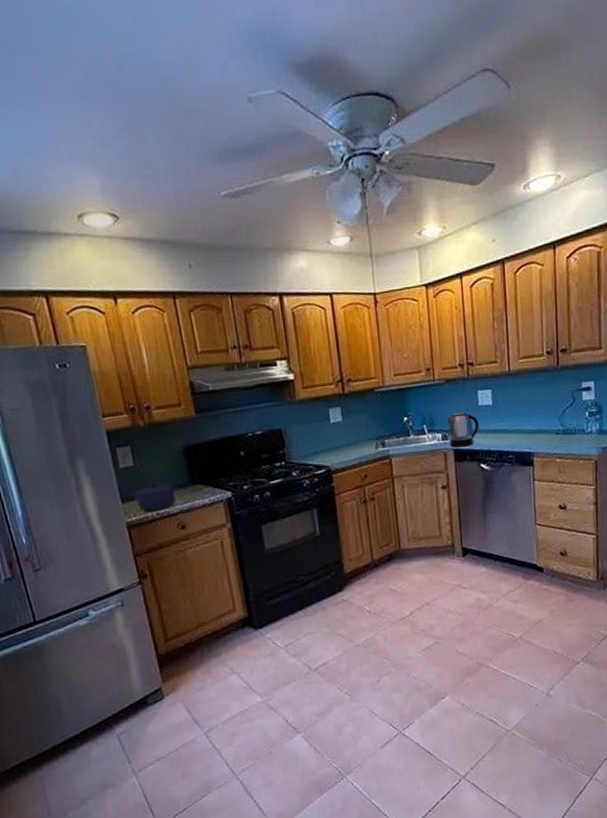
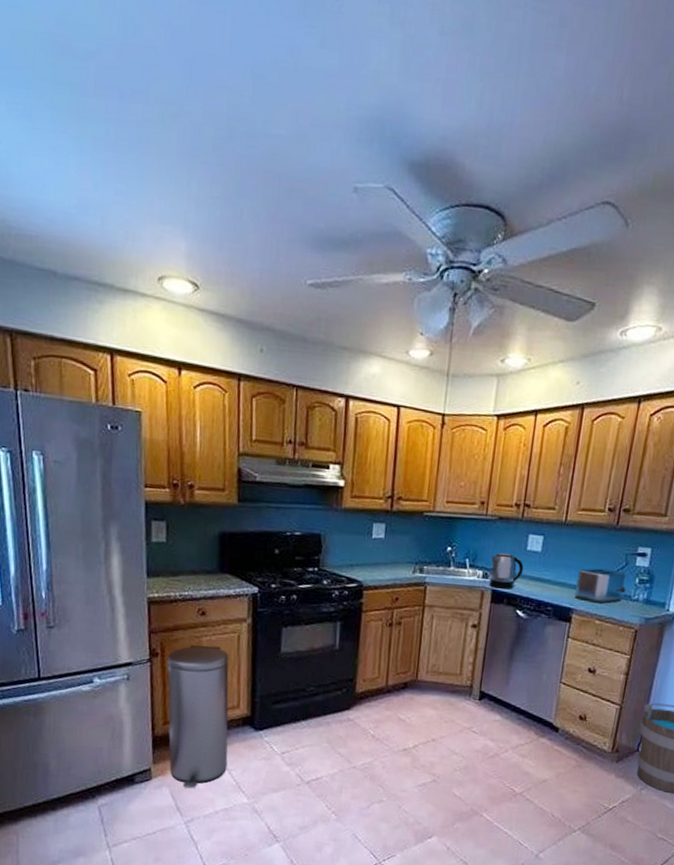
cooking pot: present [129,482,179,512] -> none [156,562,206,593]
pedal bin: none [157,556,235,700] -> present [167,645,229,789]
toaster: none [531,408,578,444] -> present [575,568,627,605]

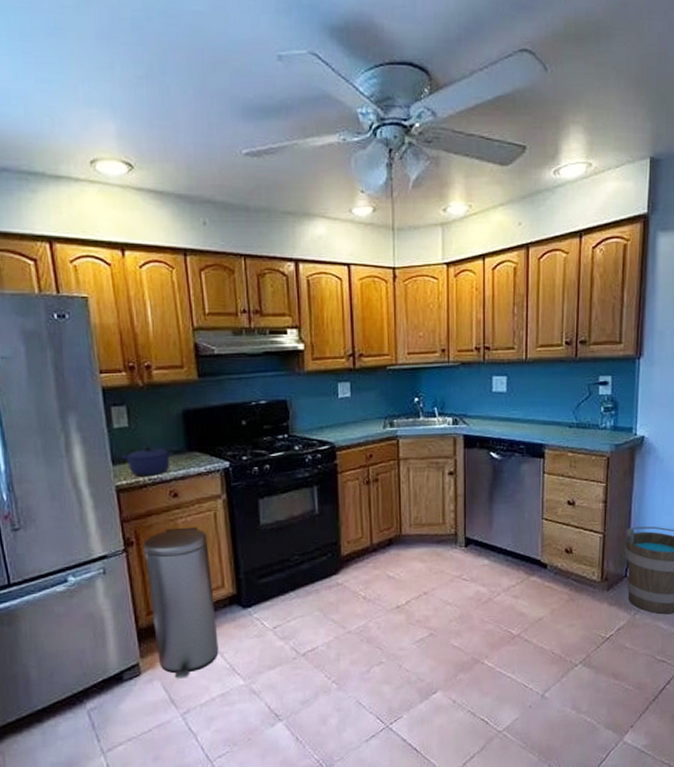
cooking pot: none [156,562,206,593] -> present [121,445,174,476]
kettle: present [489,552,524,590] -> none [459,397,491,433]
toaster: present [575,568,627,605] -> none [545,401,593,437]

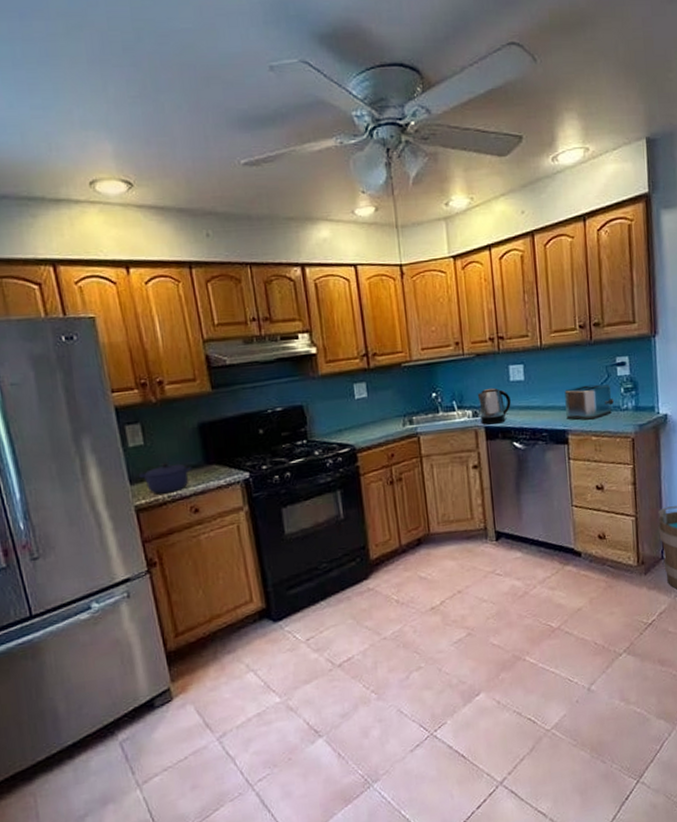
pedal bin: present [144,527,219,679] -> none [167,541,252,702]
kettle: none [459,397,491,433] -> present [477,387,511,425]
toaster: none [545,401,593,437] -> present [564,383,614,421]

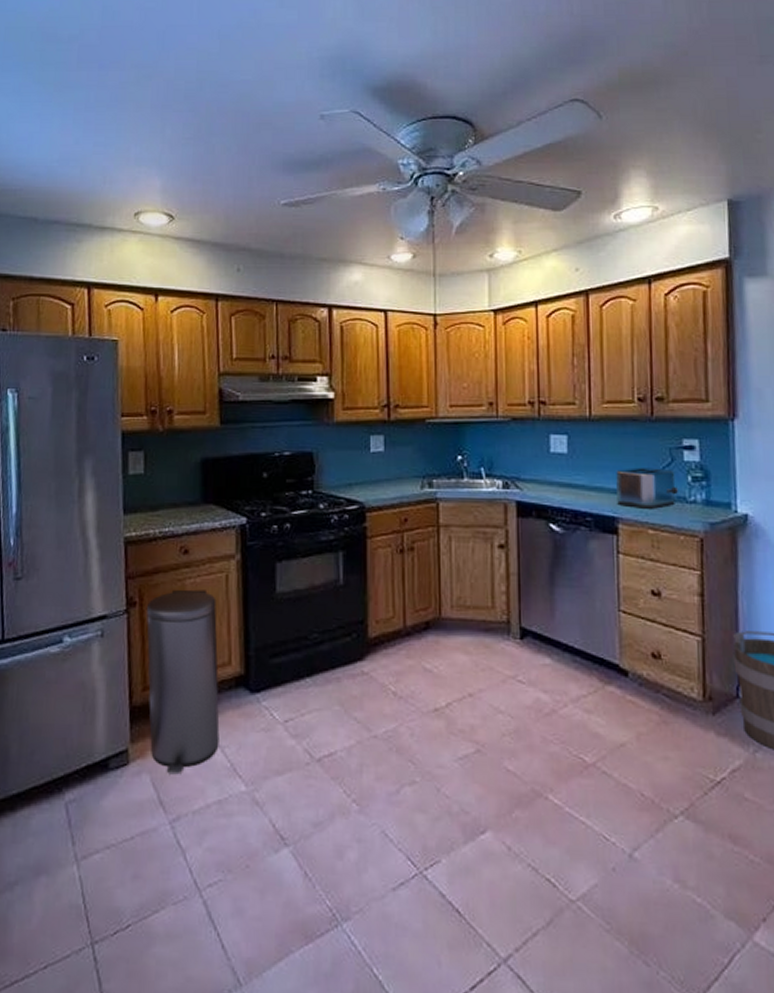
cooking pot: present [138,461,192,494] -> none [133,495,188,529]
pedal bin: none [167,541,252,702] -> present [146,589,220,775]
kettle: present [477,387,511,425] -> none [510,457,550,500]

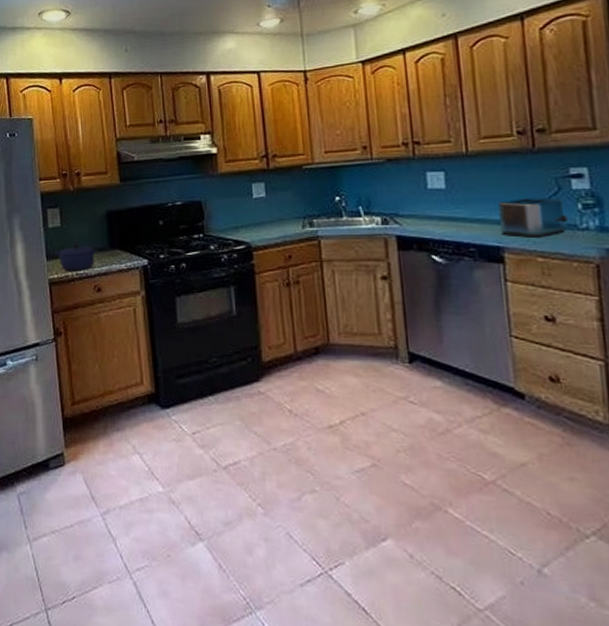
cooking pot: none [133,495,188,529] -> present [54,243,98,271]
pedal bin: present [146,589,220,775] -> none [71,321,138,476]

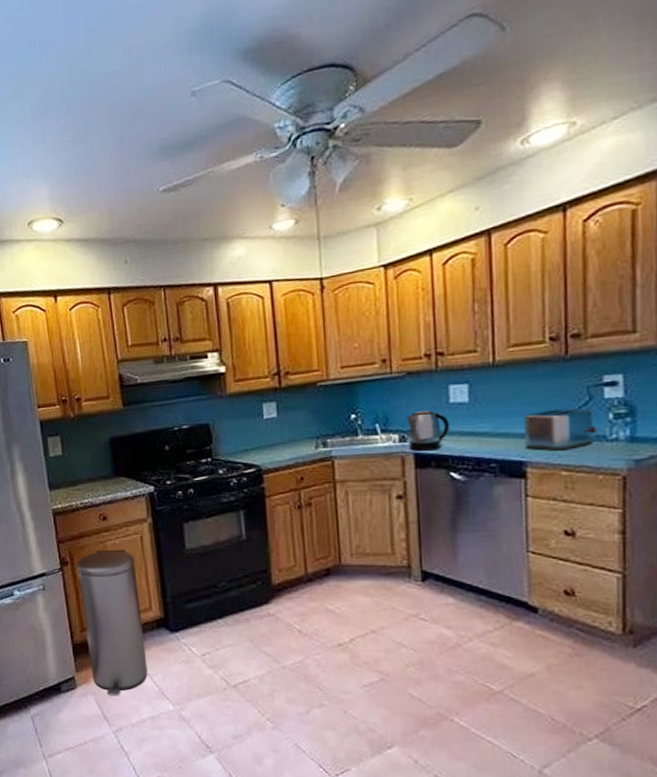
cooking pot: present [54,243,98,271] -> none [56,472,103,501]
pedal bin: none [71,321,138,476] -> present [77,549,148,697]
kettle: none [387,194,429,234] -> present [406,409,449,451]

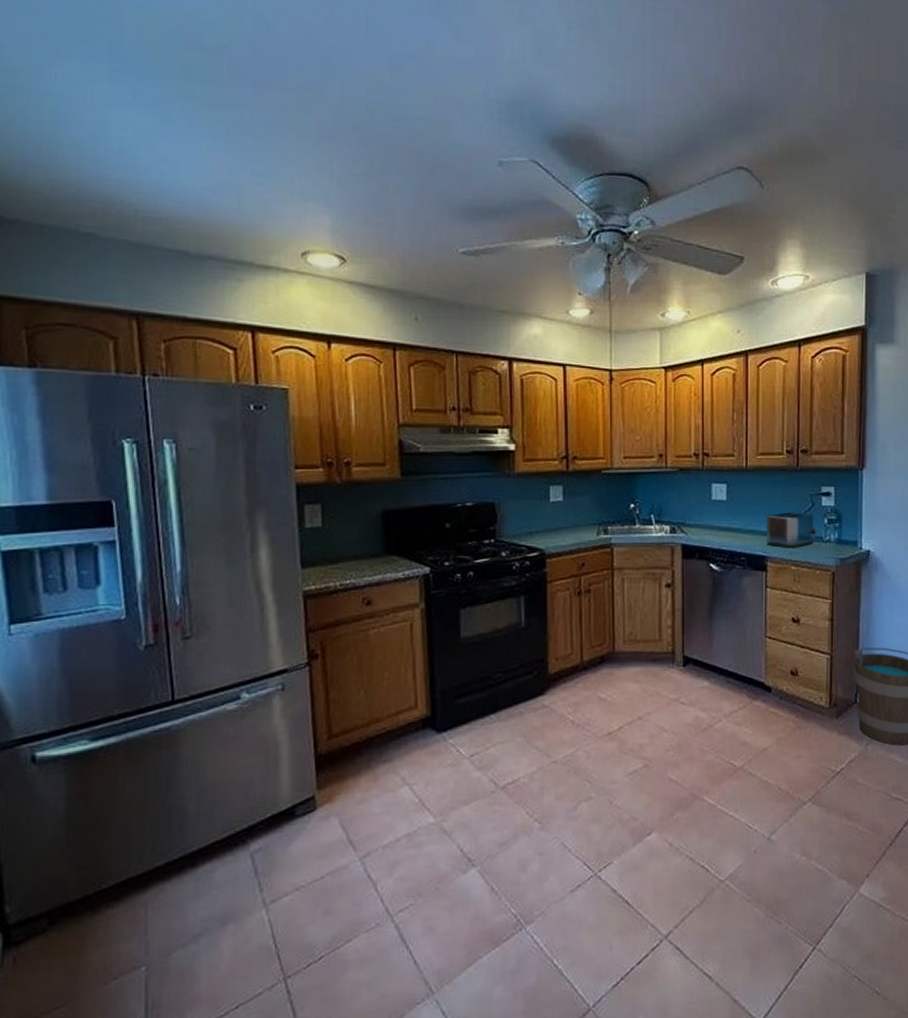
pedal bin: present [77,549,148,697] -> none [330,639,407,815]
kettle: present [406,409,449,451] -> none [677,504,711,543]

